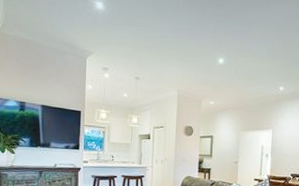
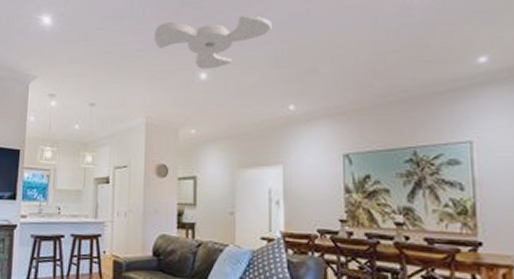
ceiling fan: none [185,15,273,56] -> present [153,16,272,69]

